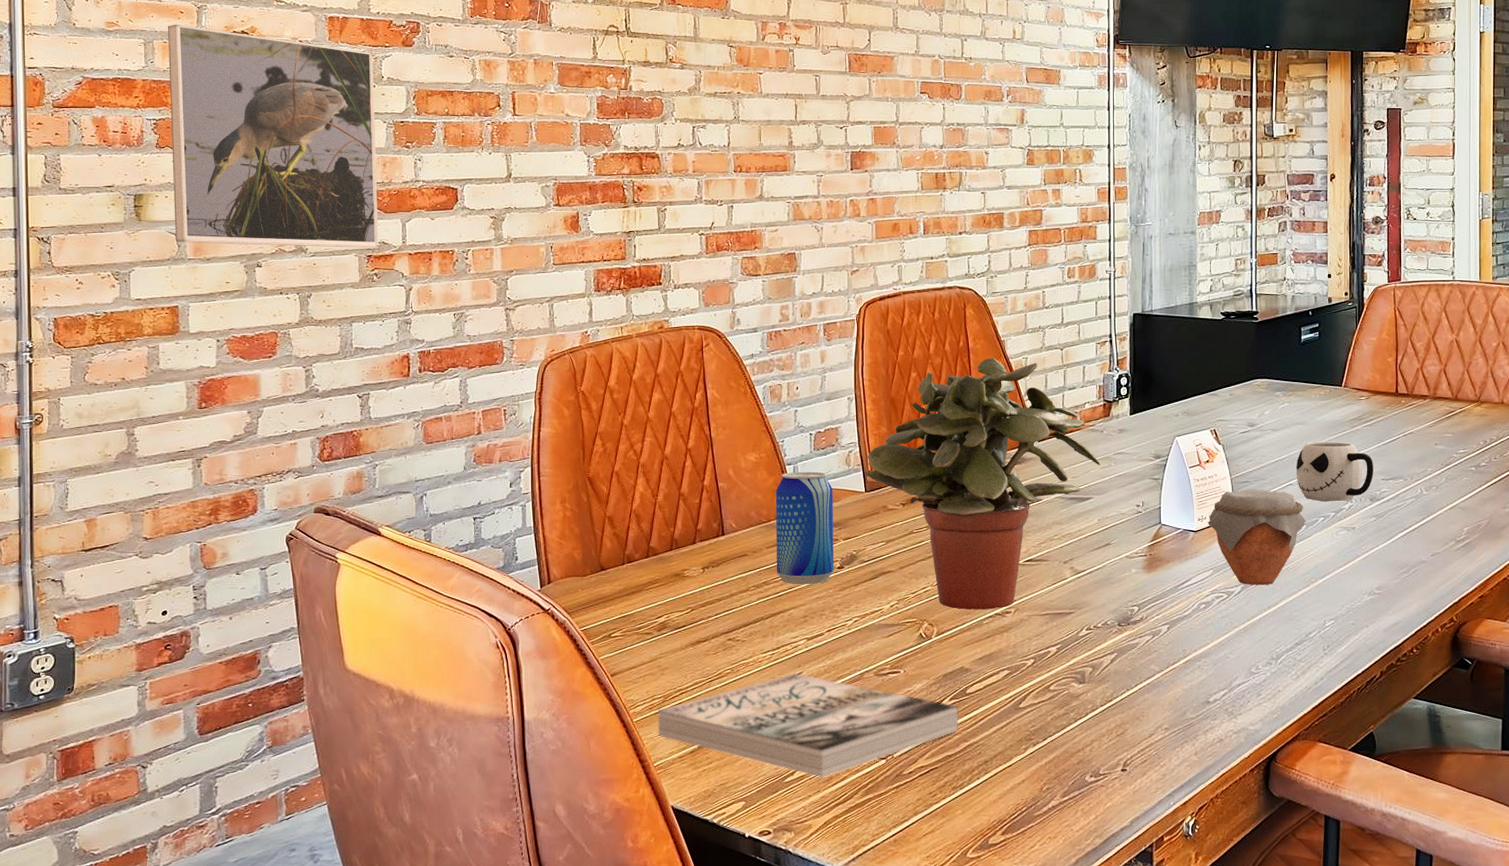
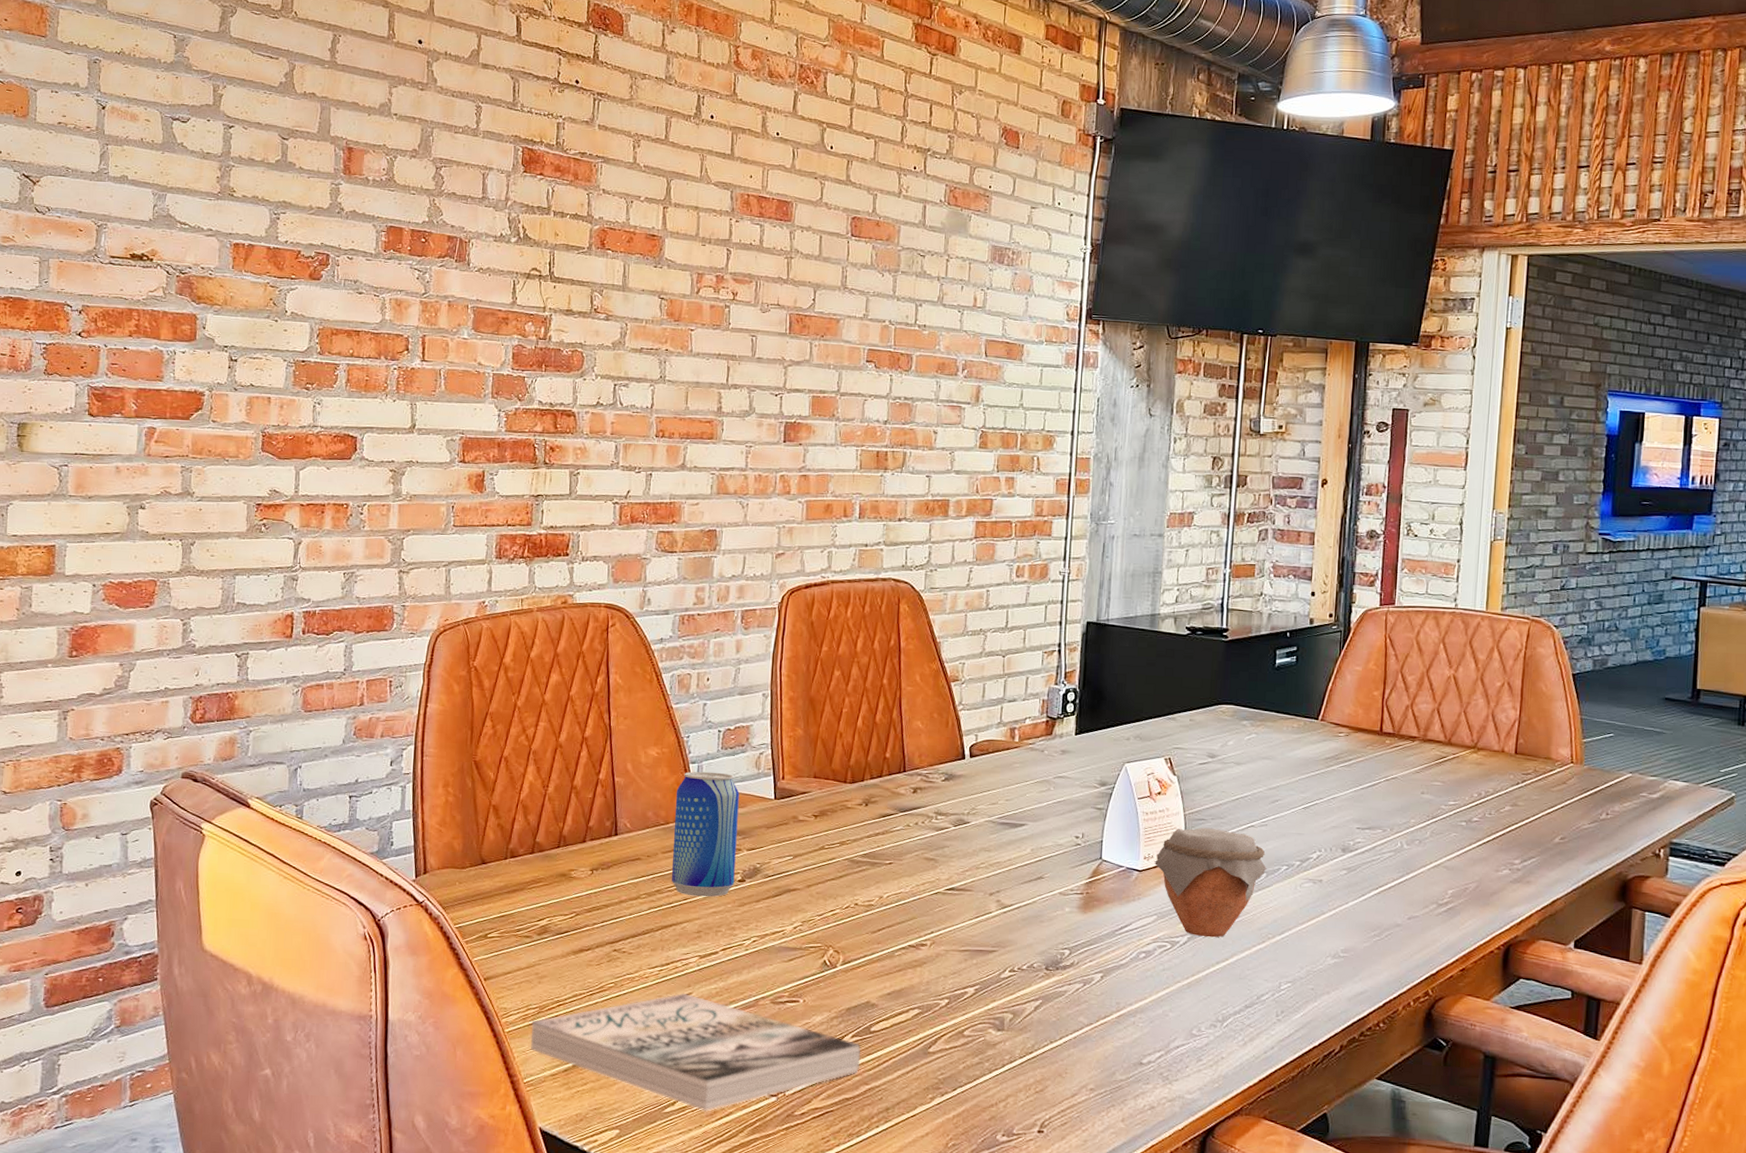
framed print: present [168,24,379,248] -> none [57,242,278,496]
potted plant: present [864,357,1101,610] -> none [774,660,1039,940]
mug: present [1296,441,1374,502] -> none [1259,780,1349,850]

